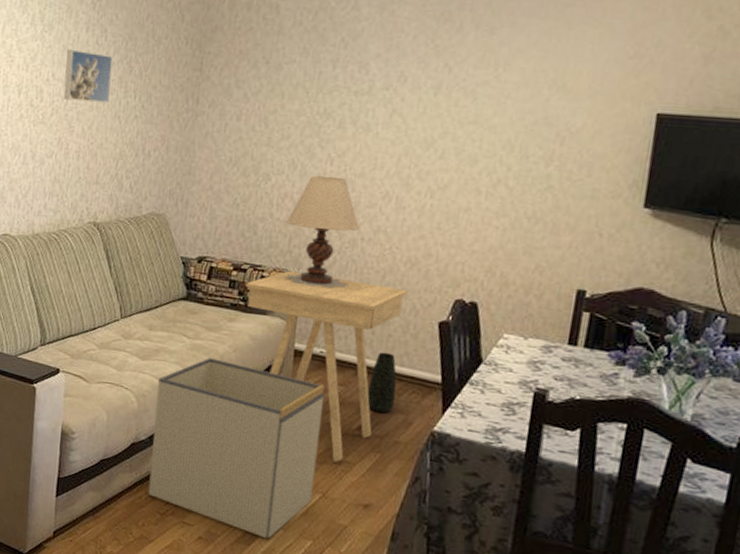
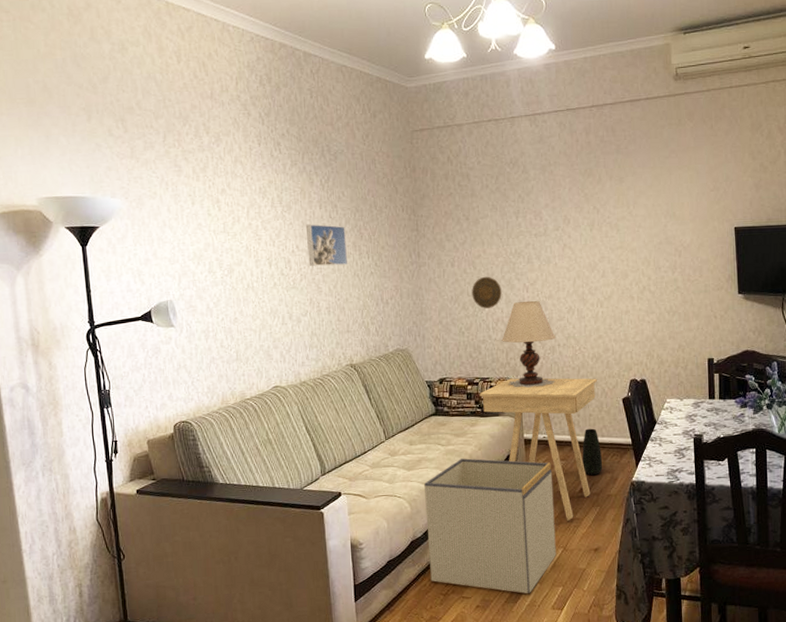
decorative plate: none [257,137,298,179] -> present [472,276,502,309]

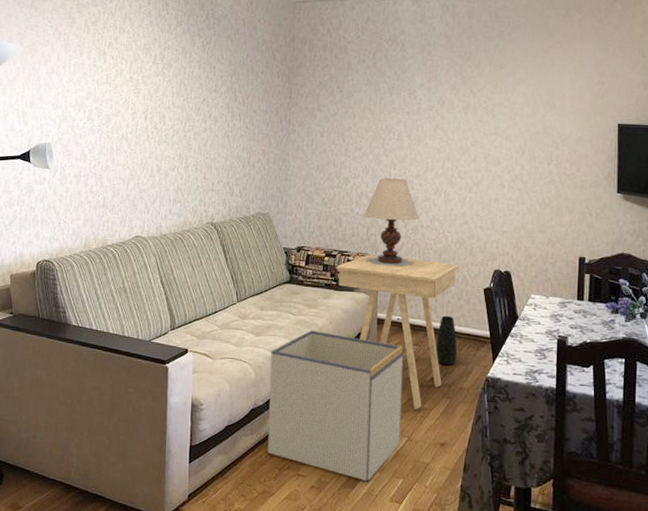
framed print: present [306,224,348,266] -> none [182,82,221,126]
decorative plate: present [472,276,502,309] -> none [338,149,369,182]

